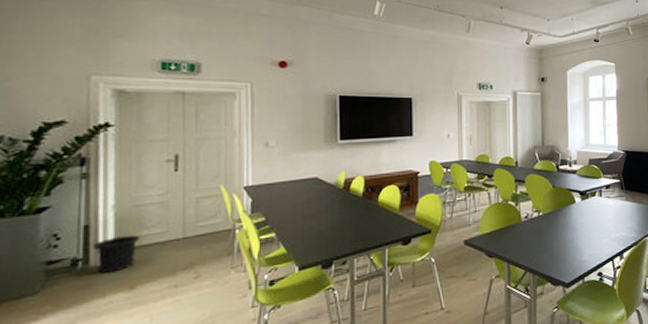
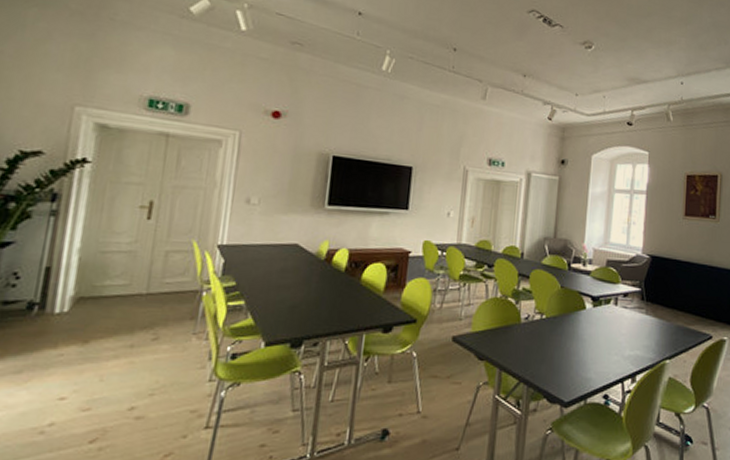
trash can: present [93,234,139,273] -> none [52,282,101,322]

